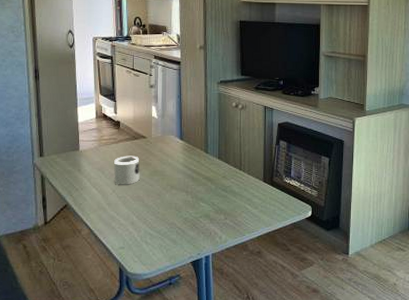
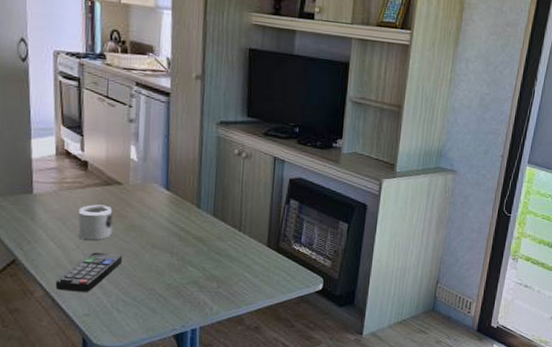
remote control: none [97,195,149,229] -> present [55,252,123,292]

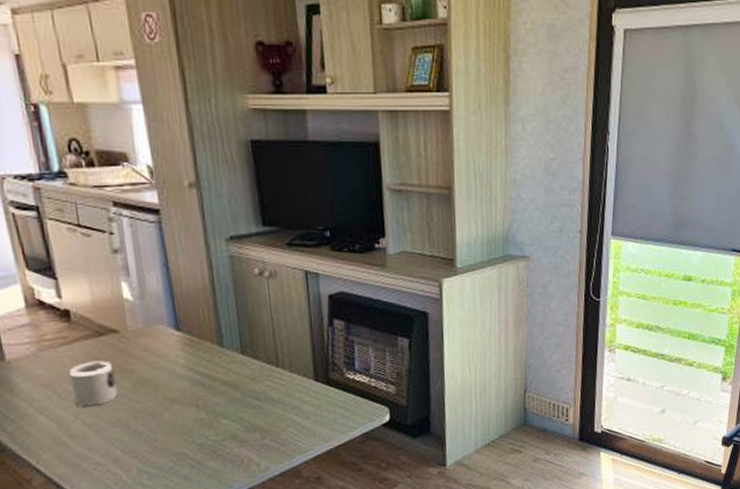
remote control: present [55,252,123,292] -> none [56,418,138,474]

